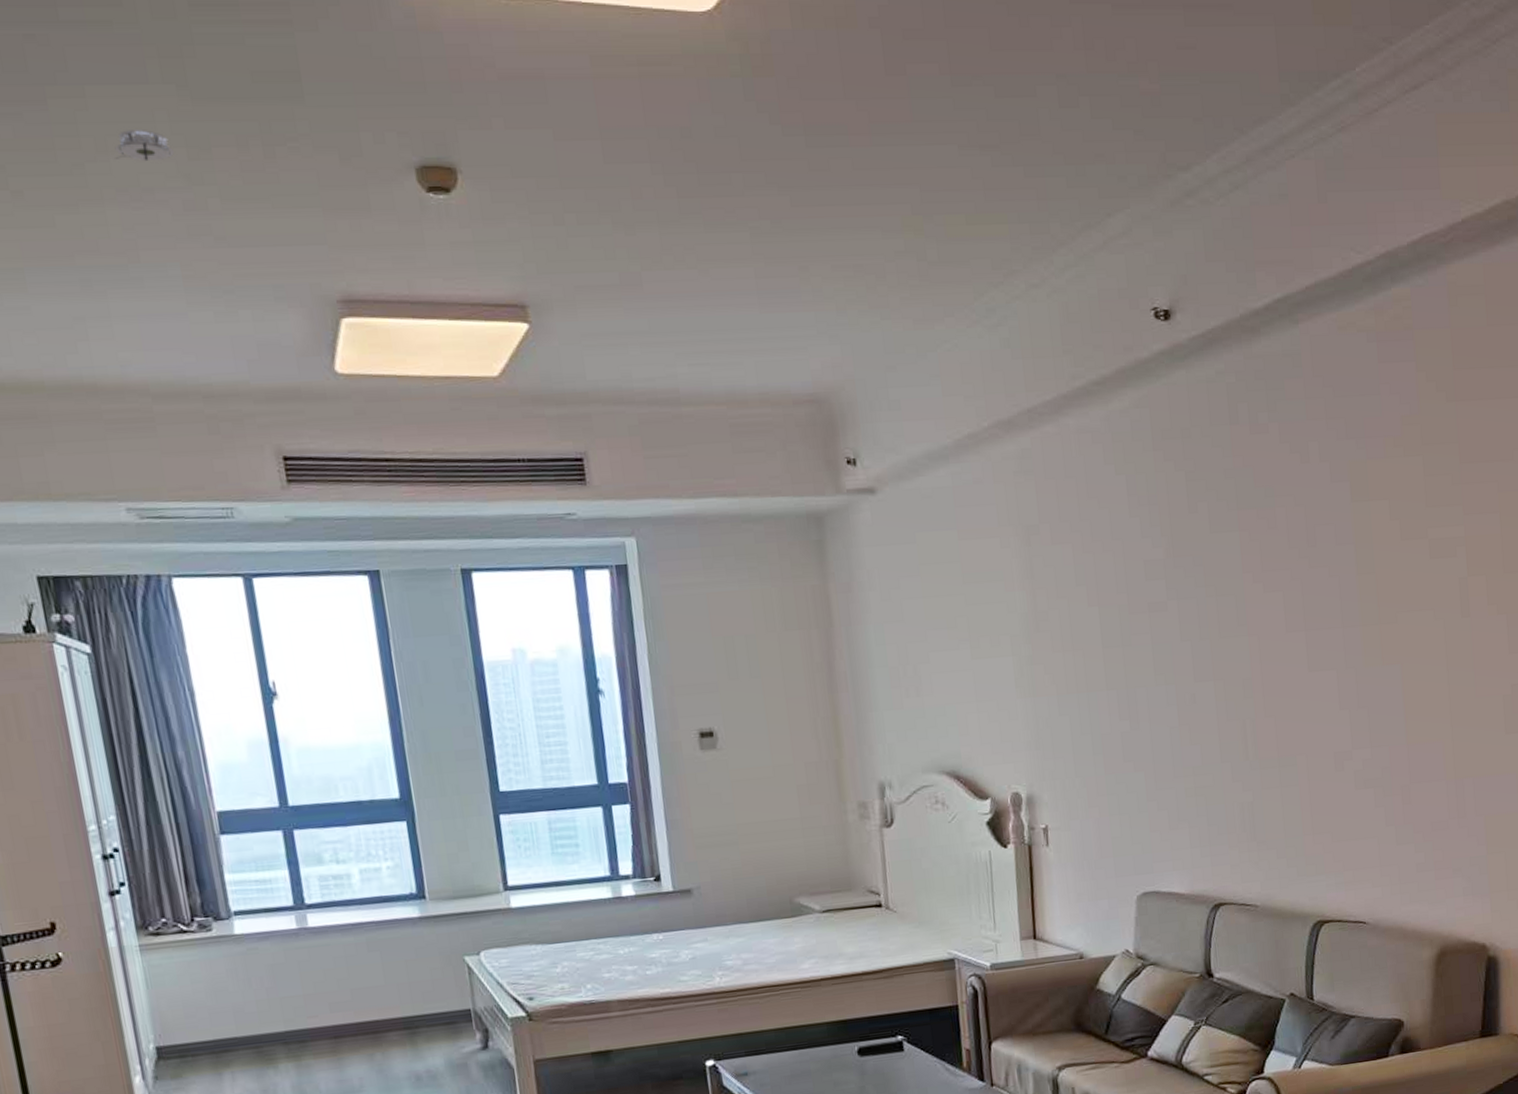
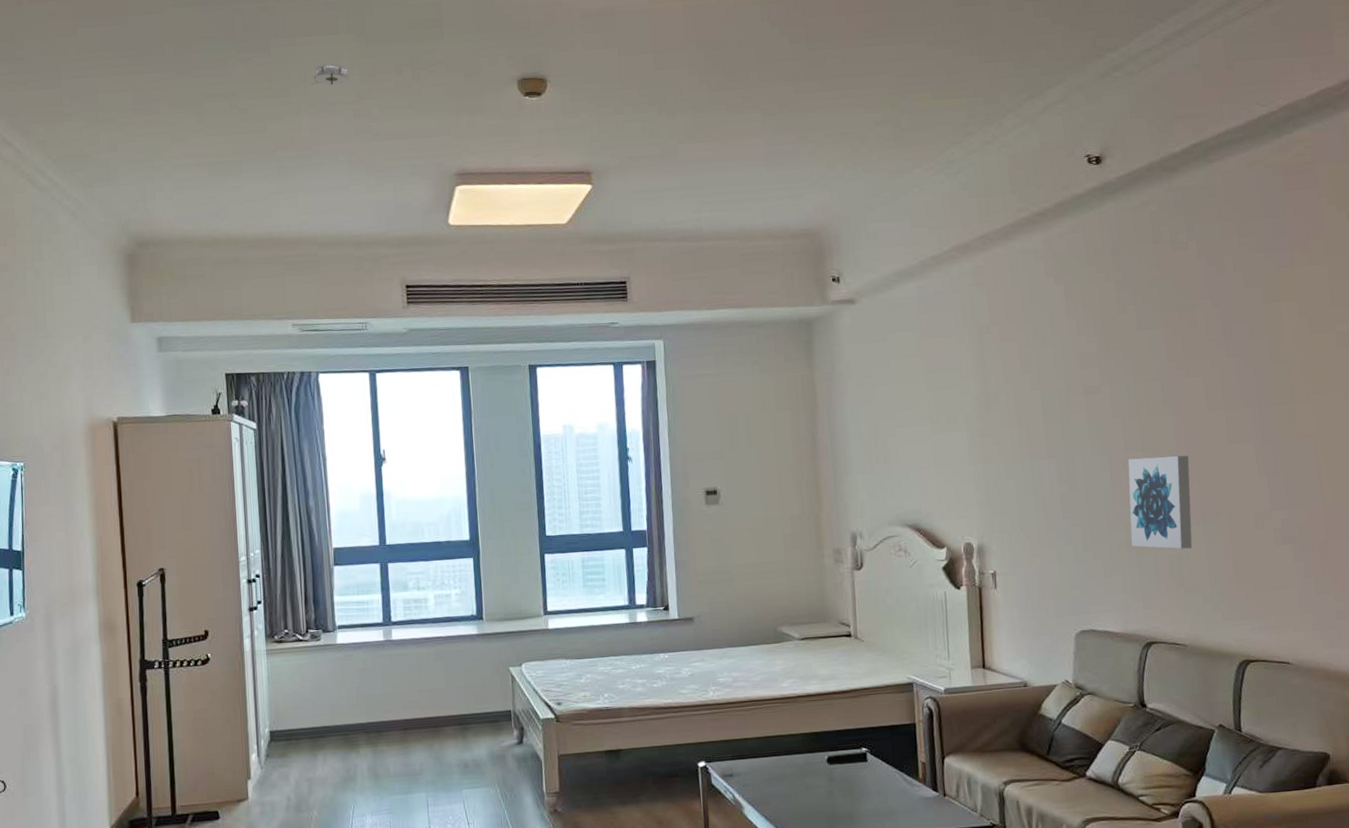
wall art: none [1197,686,1267,796] -> present [1128,455,1193,549]

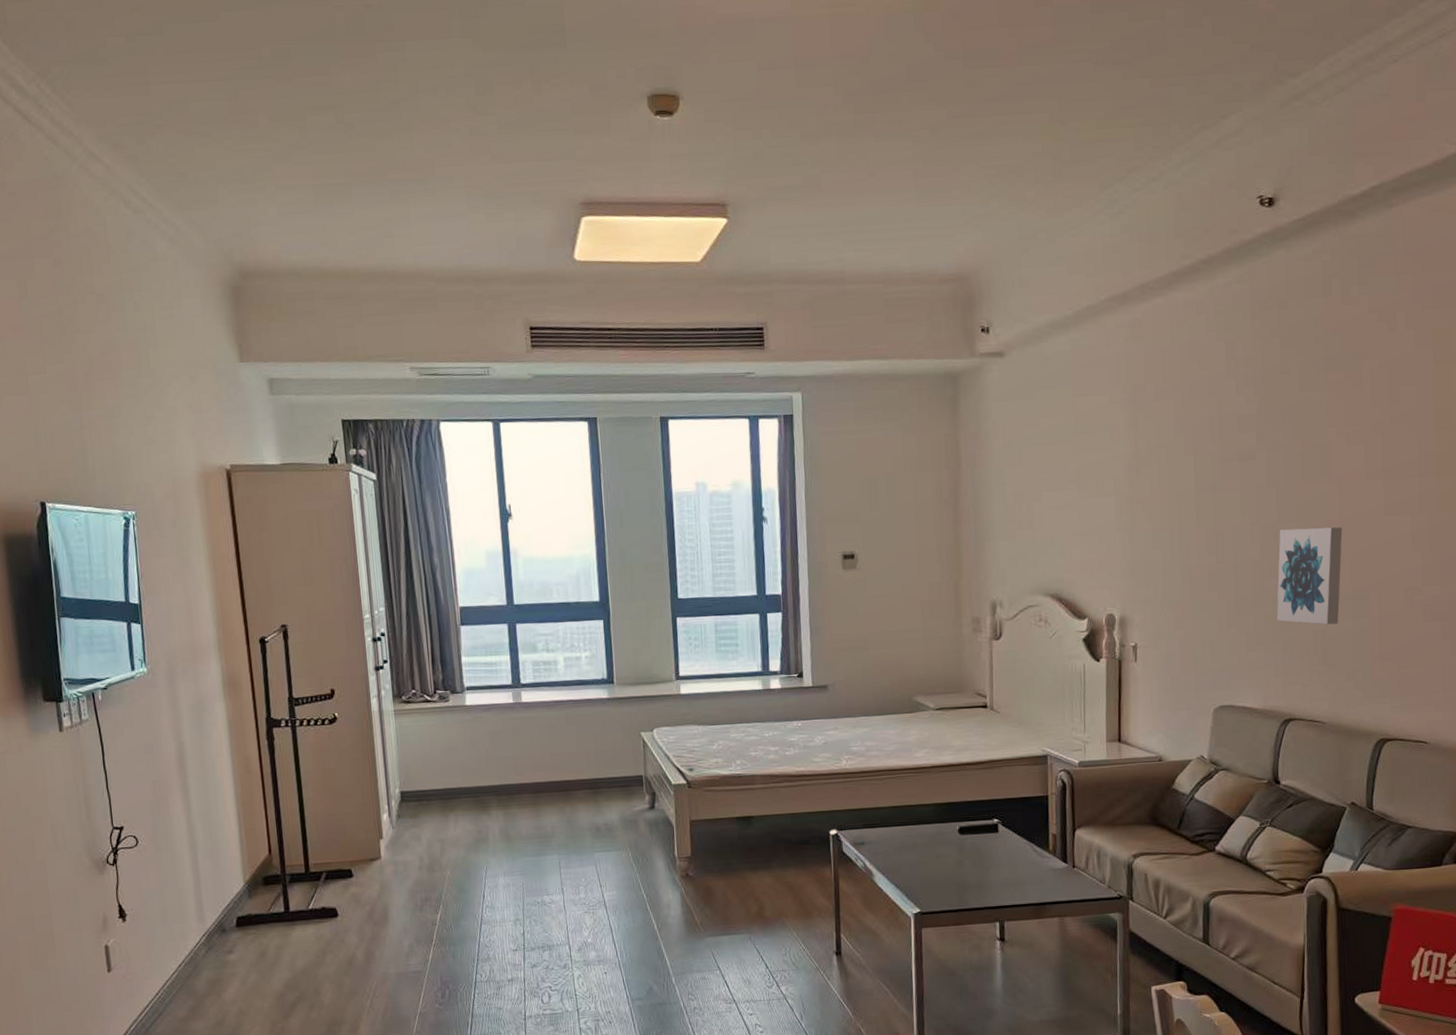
smoke detector: present [311,64,352,85] -> none [422,74,467,98]

